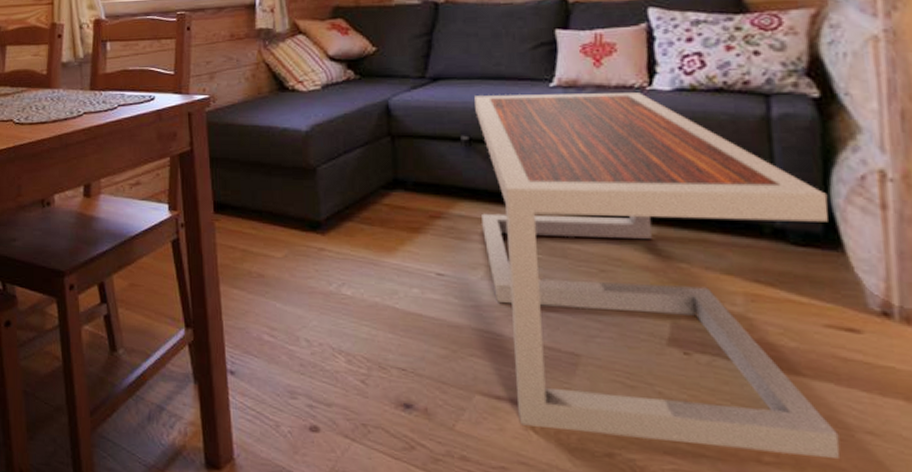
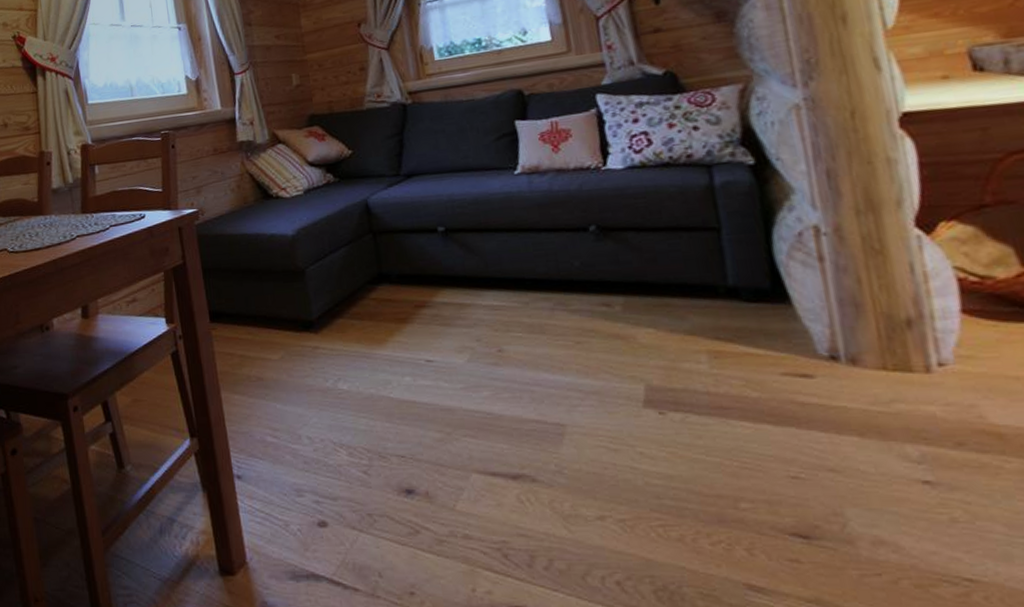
coffee table: present [474,93,841,458] -> none [447,173,808,499]

